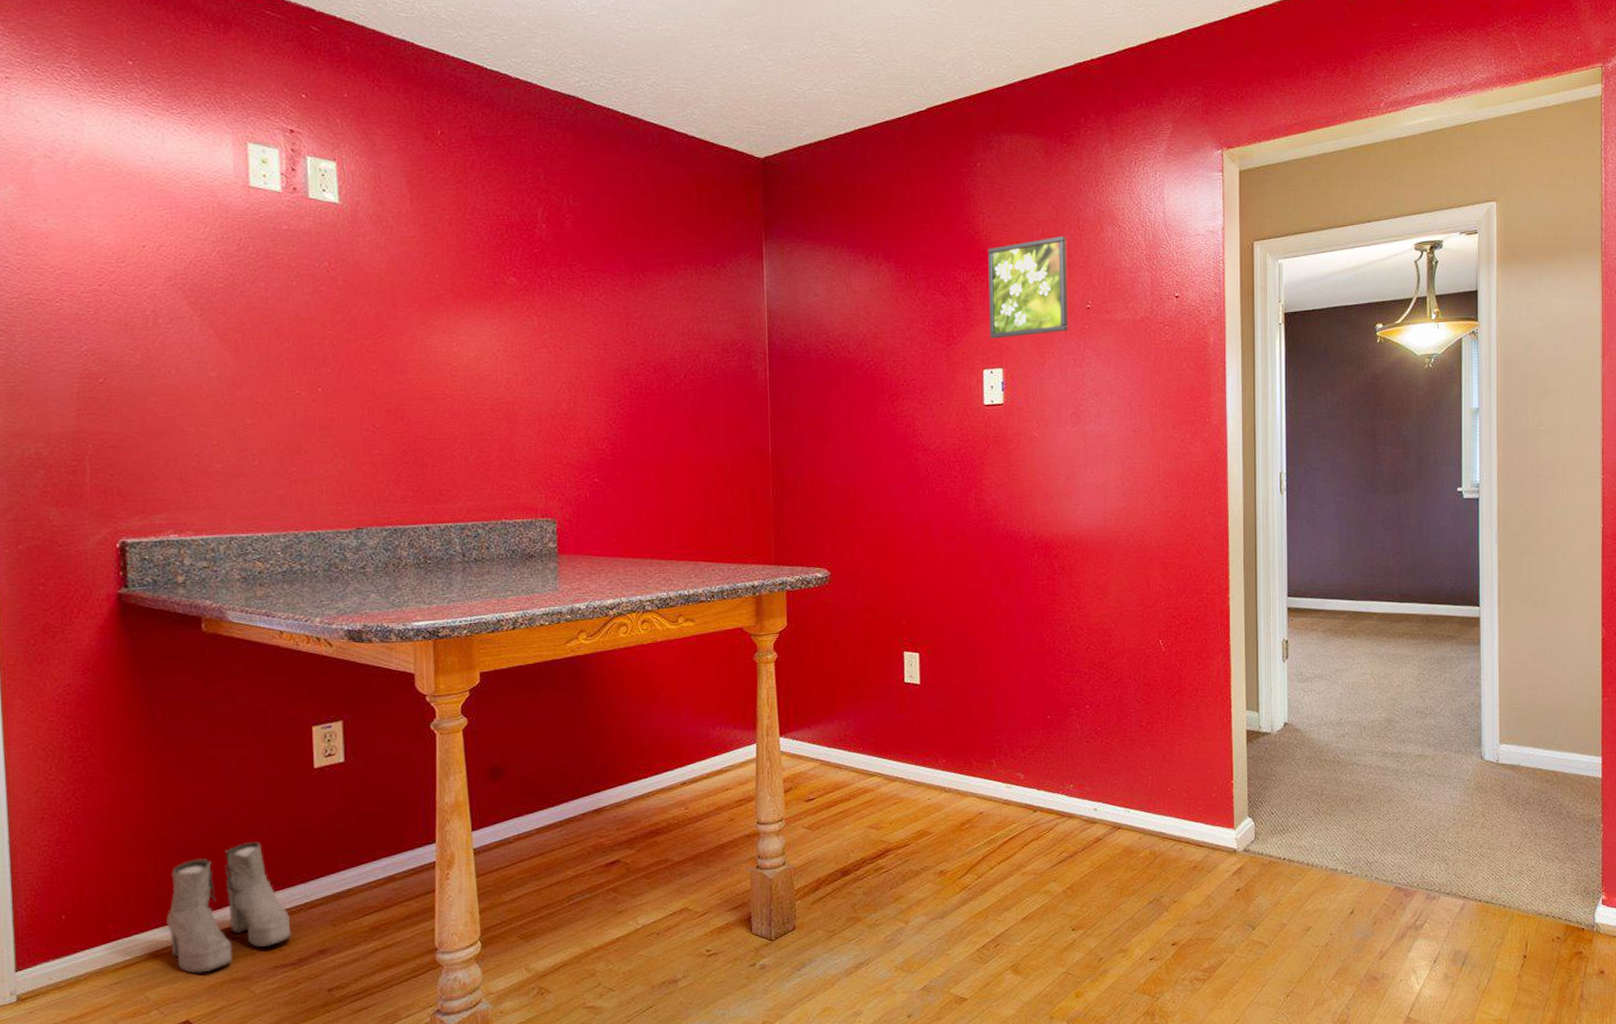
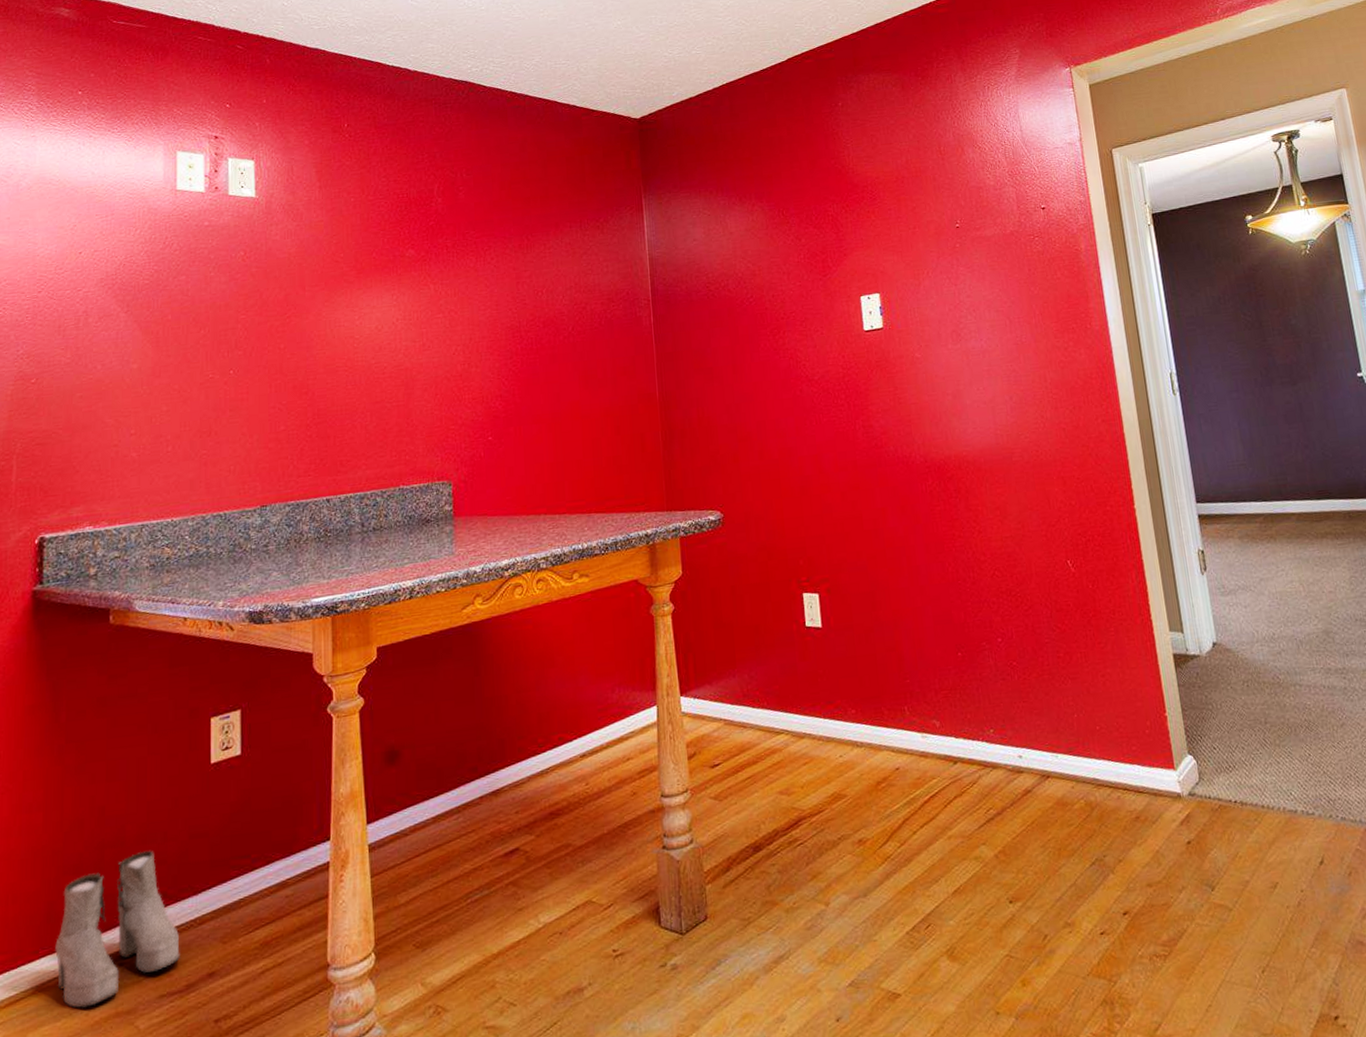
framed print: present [987,235,1069,338] -> none [854,161,941,265]

